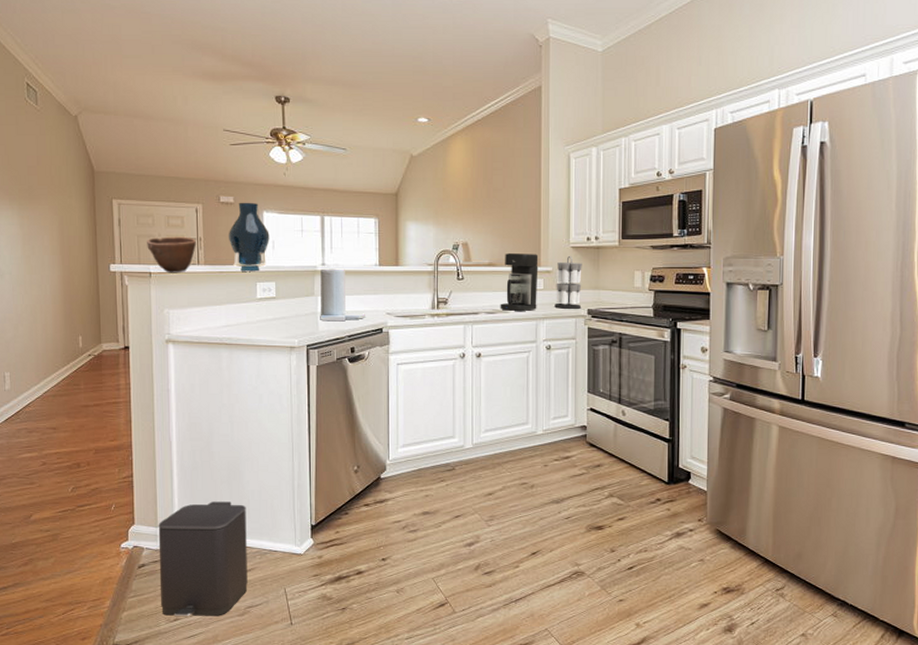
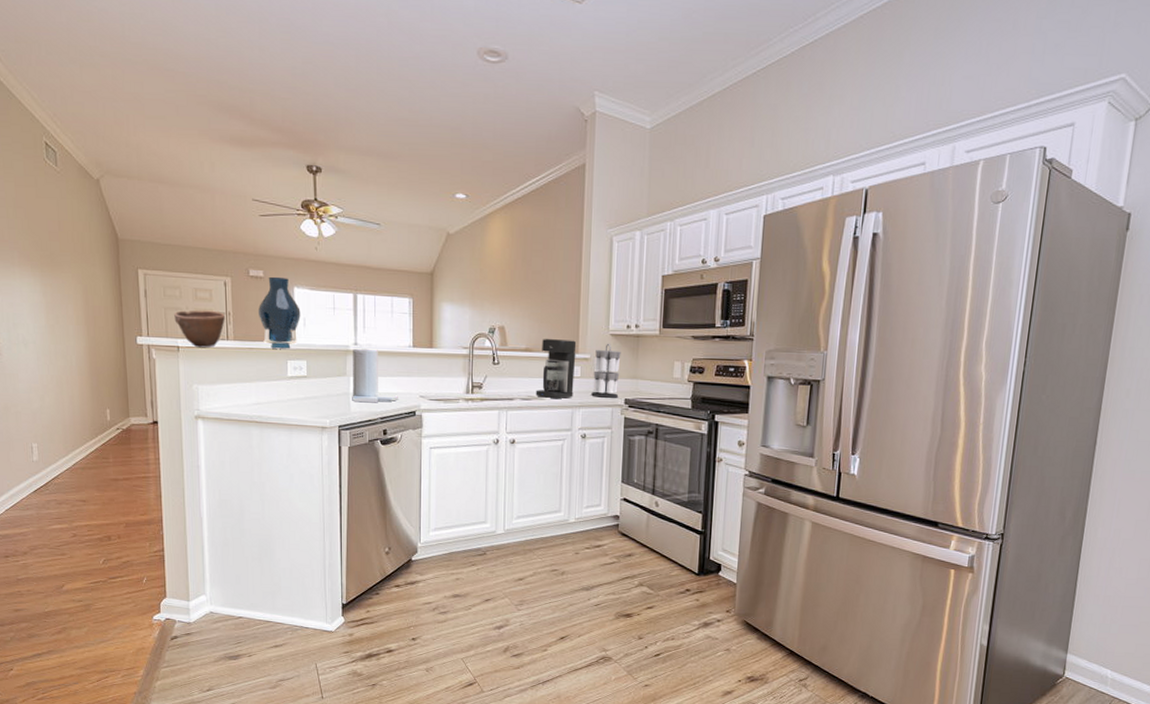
pedal bin: present [158,501,248,618] -> none [190,577,279,689]

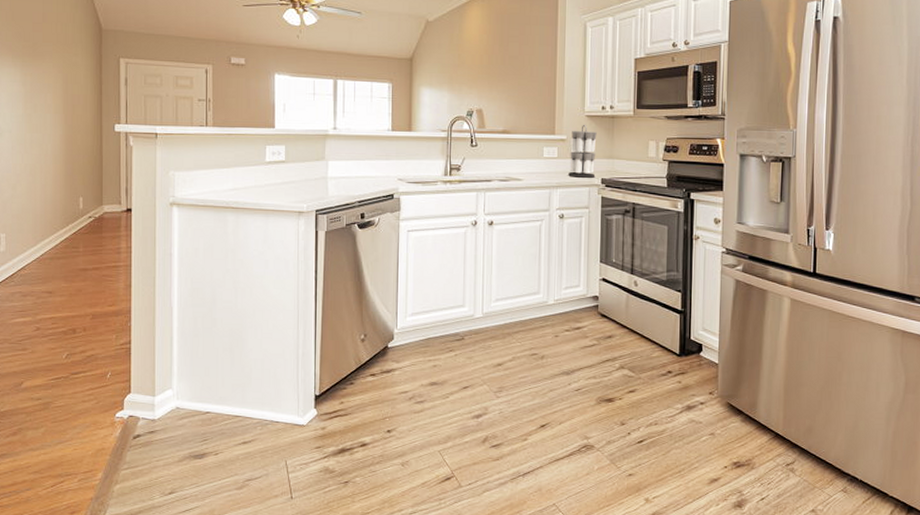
bowl: present [174,310,226,348] -> none [154,97,206,135]
vase: present [257,276,301,349] -> none [238,64,281,135]
paper towel: present [352,348,398,403] -> none [330,132,376,187]
coffee maker: present [535,338,577,399] -> none [513,120,553,180]

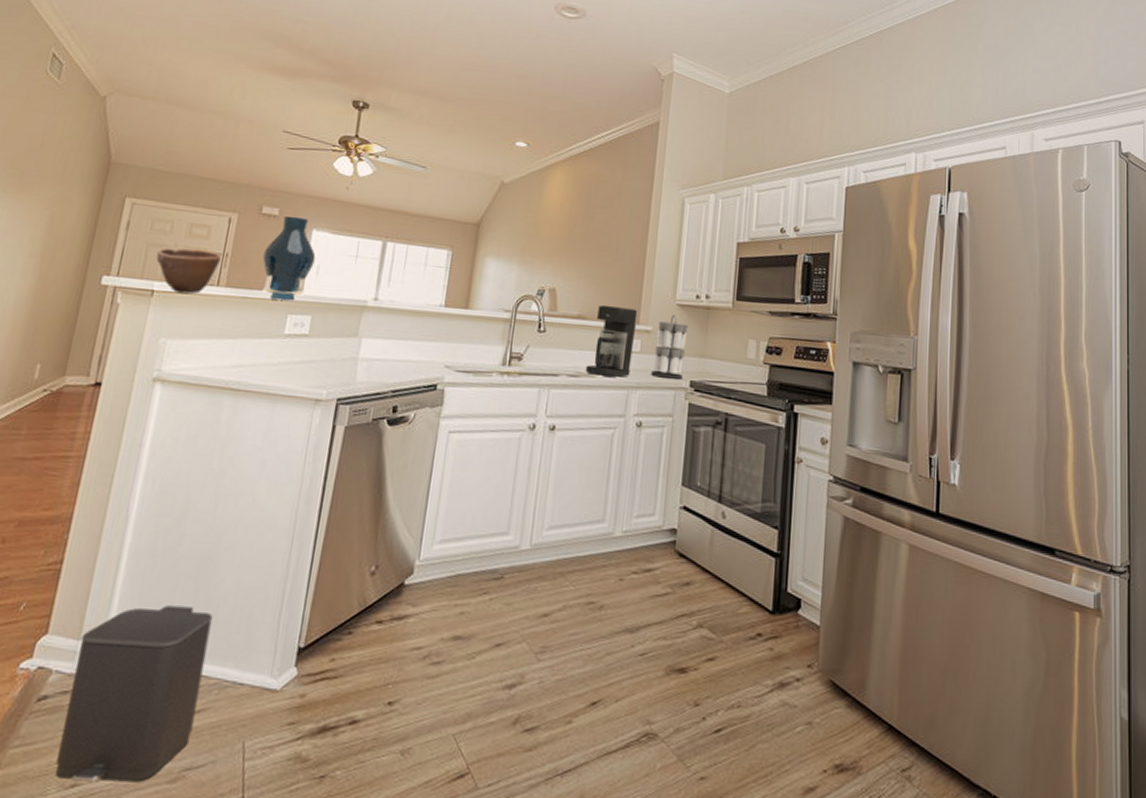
bowl: none [154,97,206,135] -> present [156,248,222,295]
pedal bin: none [155,370,248,491] -> present [56,605,213,784]
vase: none [238,64,281,135] -> present [262,216,316,301]
coffee maker: none [513,120,553,180] -> present [585,304,638,378]

